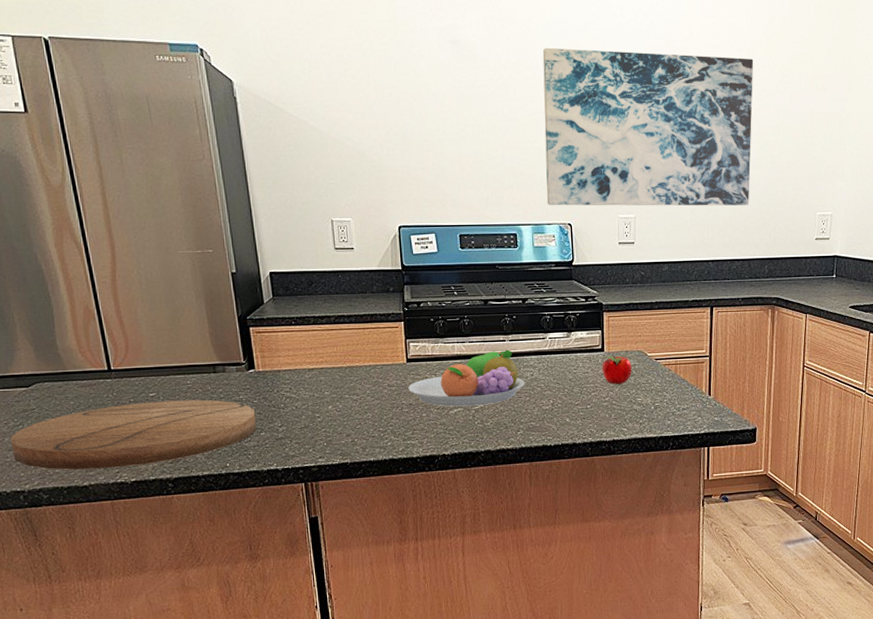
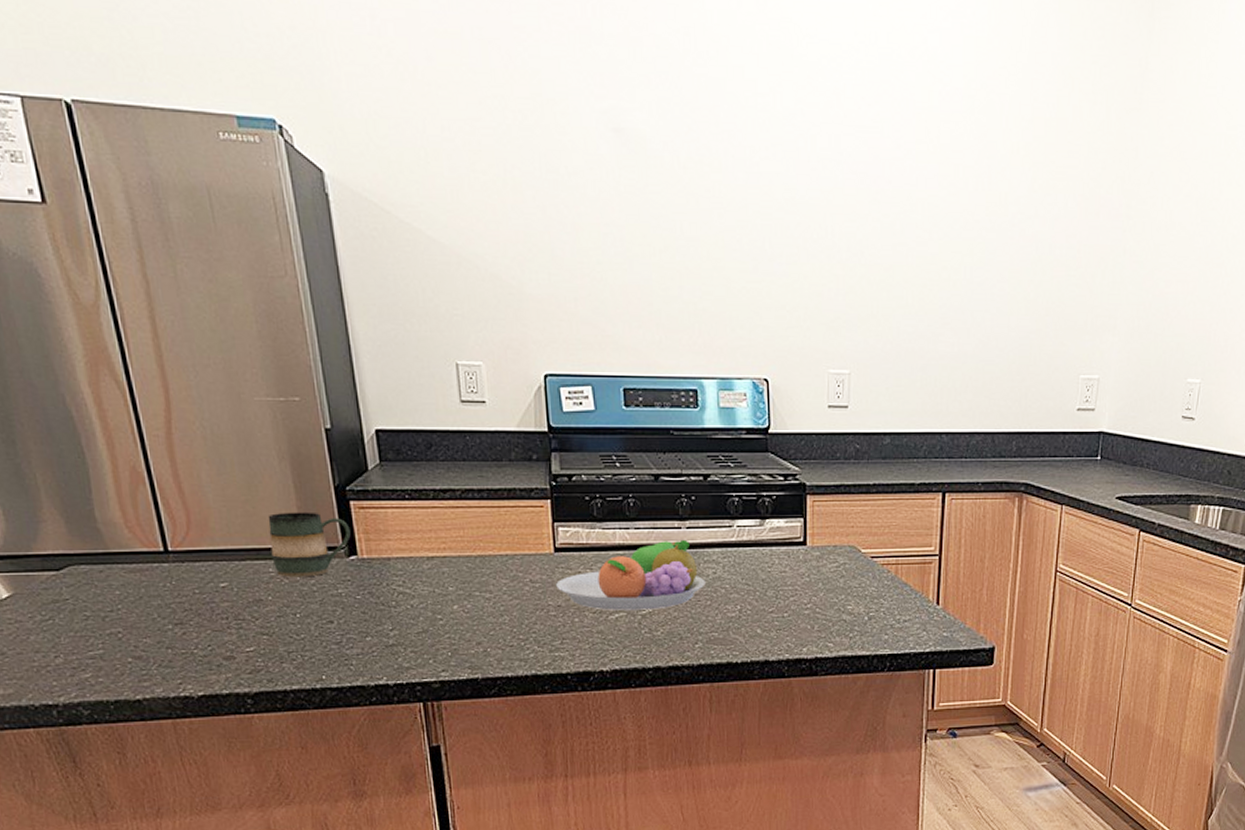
cutting board: present [11,399,257,470] -> none [38,593,361,679]
mug: none [187,336,250,388] -> present [268,512,351,578]
wall art: present [542,47,754,206] -> none [734,143,1008,363]
apple: present [602,354,632,384] -> none [803,548,842,587]

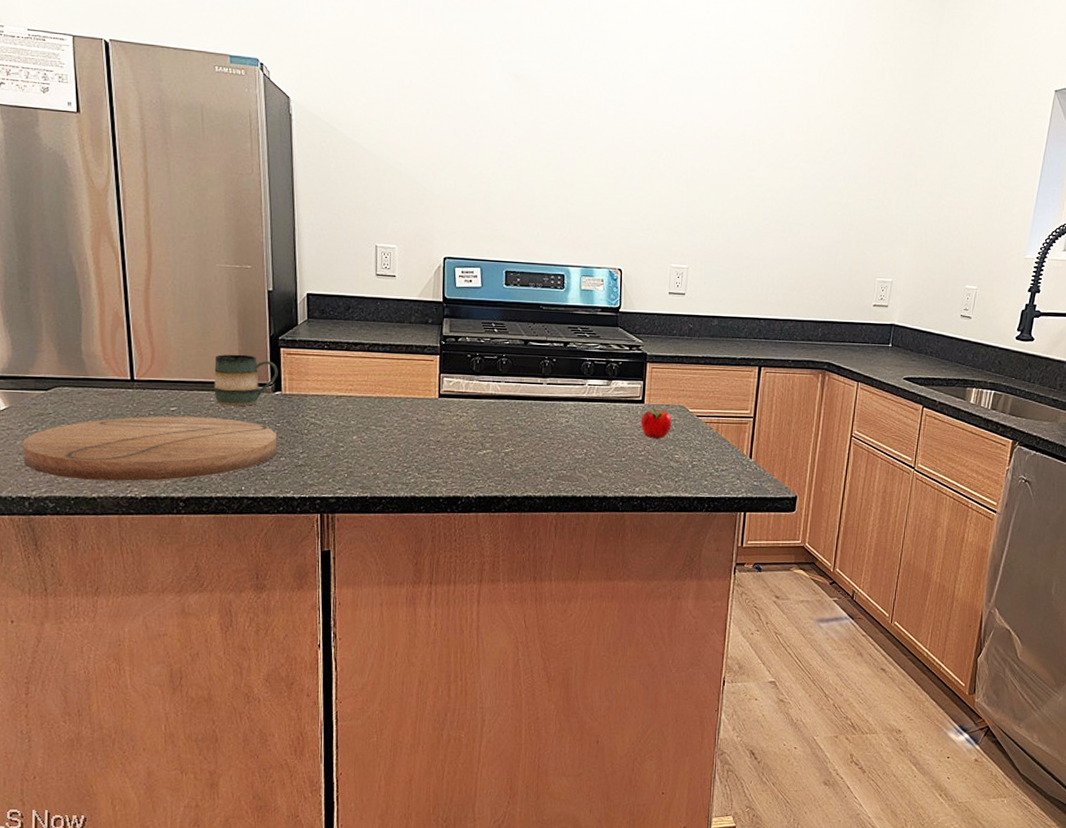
cutting board: none [38,593,361,679] -> present [23,416,277,481]
fruit bowl: present [556,539,706,610] -> none [438,393,559,449]
apple: none [803,548,842,587] -> present [640,406,672,439]

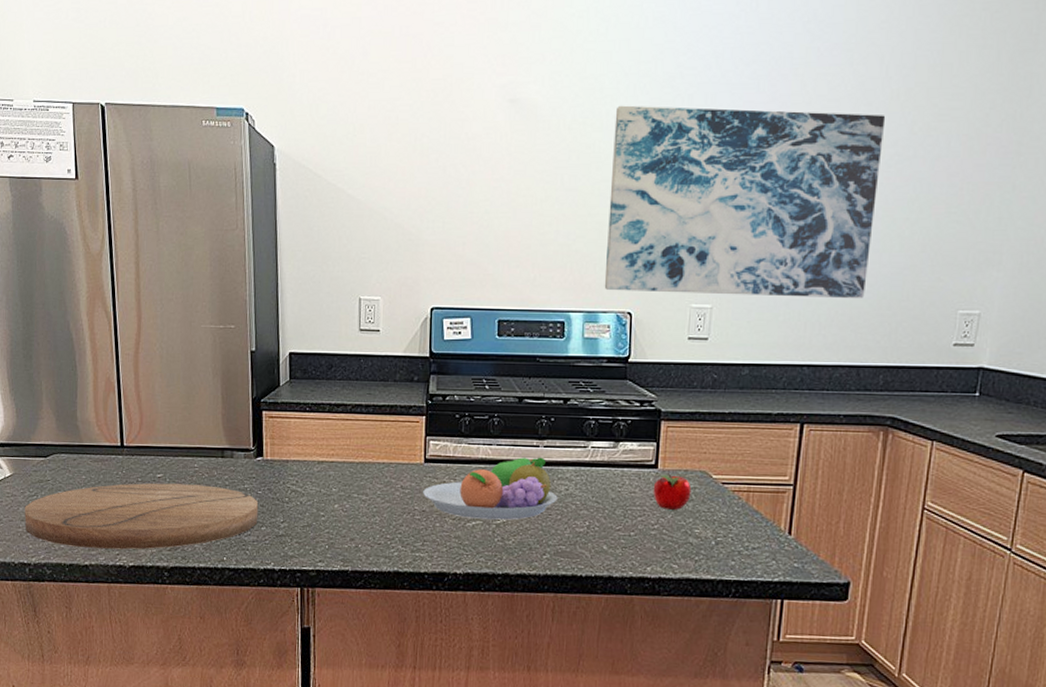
mug: present [214,354,278,407] -> none [198,418,260,473]
fruit bowl: none [438,393,559,449] -> present [423,457,558,520]
wall art: none [598,89,823,265] -> present [604,105,886,298]

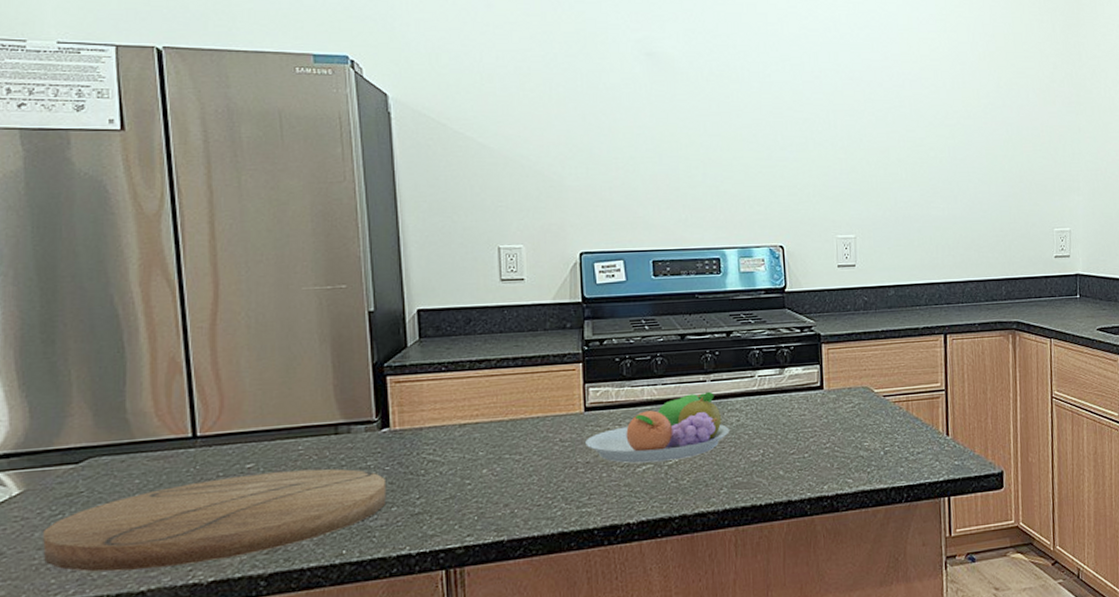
wall art: present [604,105,886,298] -> none [749,60,981,227]
apple: present [653,472,692,510] -> none [821,391,857,427]

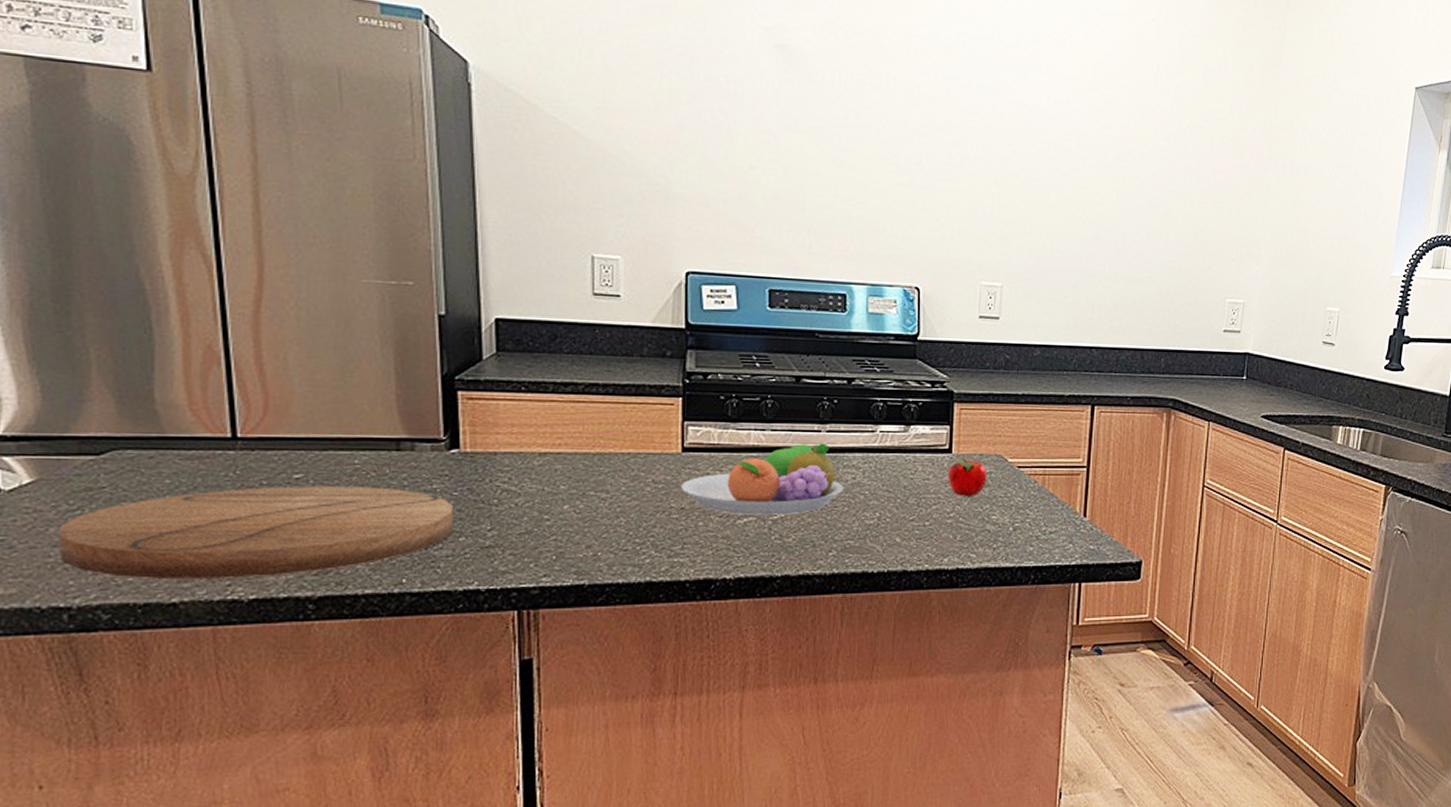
apple: none [821,391,857,427] -> present [947,456,987,496]

